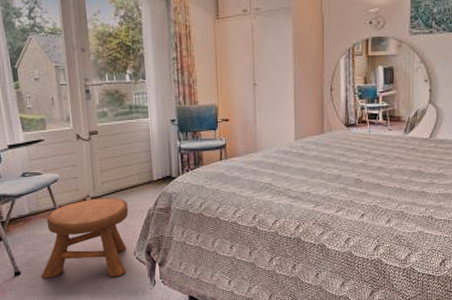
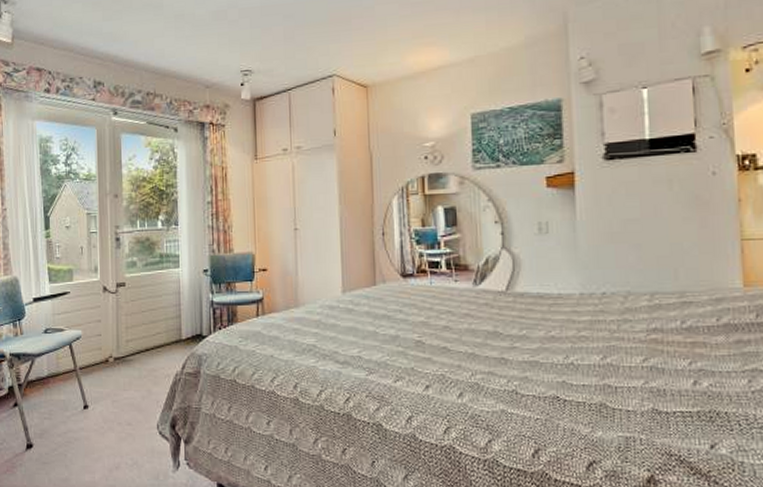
stool: present [41,198,128,278] -> none [55,359,153,455]

